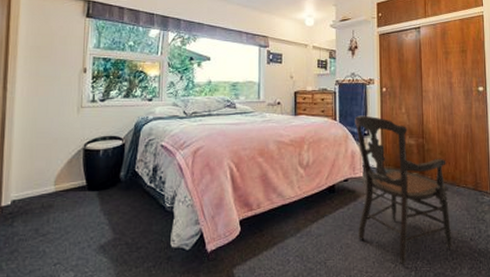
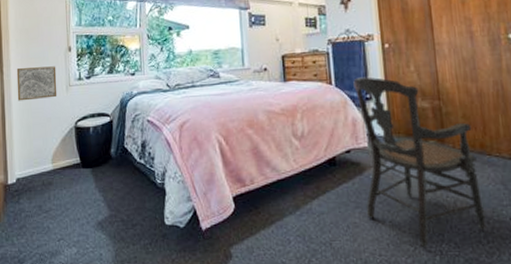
wall art: none [21,86,68,120] -> present [16,66,57,101]

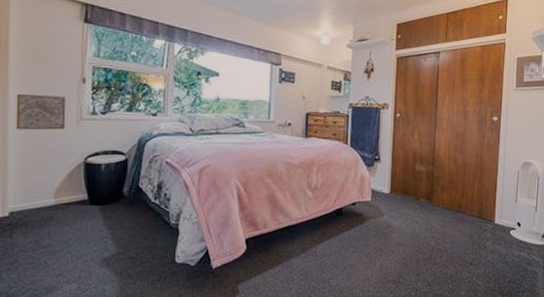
armchair: present [353,77,487,248] -> none [363,140,455,286]

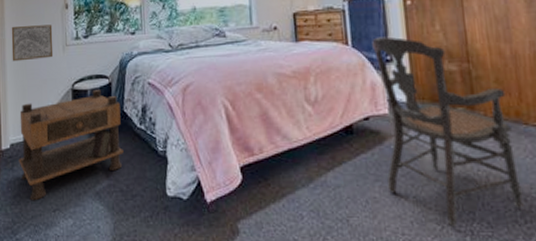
nightstand: none [18,165,136,267] -> present [18,90,124,201]
armchair: none [363,140,455,286] -> present [372,36,524,228]

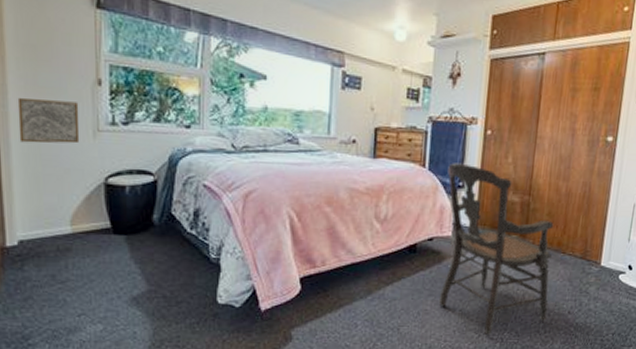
nightstand: present [18,90,124,201] -> none [30,187,169,305]

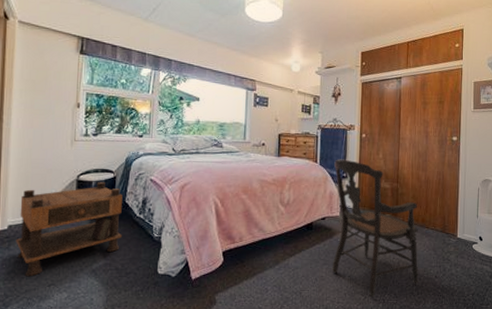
wall art: present [17,98,80,144] -> none [16,118,62,151]
nightstand: none [30,187,169,305] -> present [16,182,122,277]

